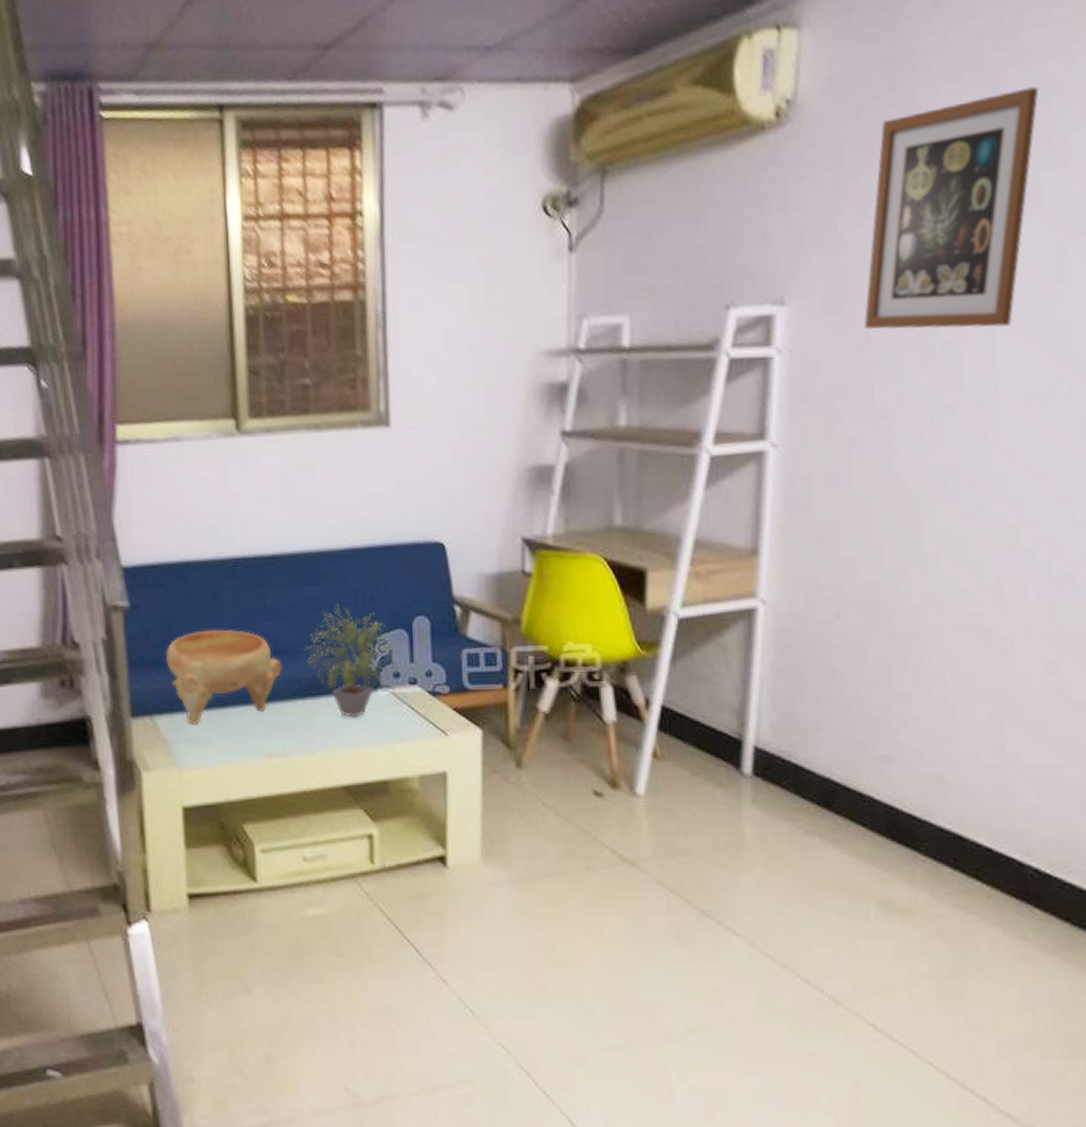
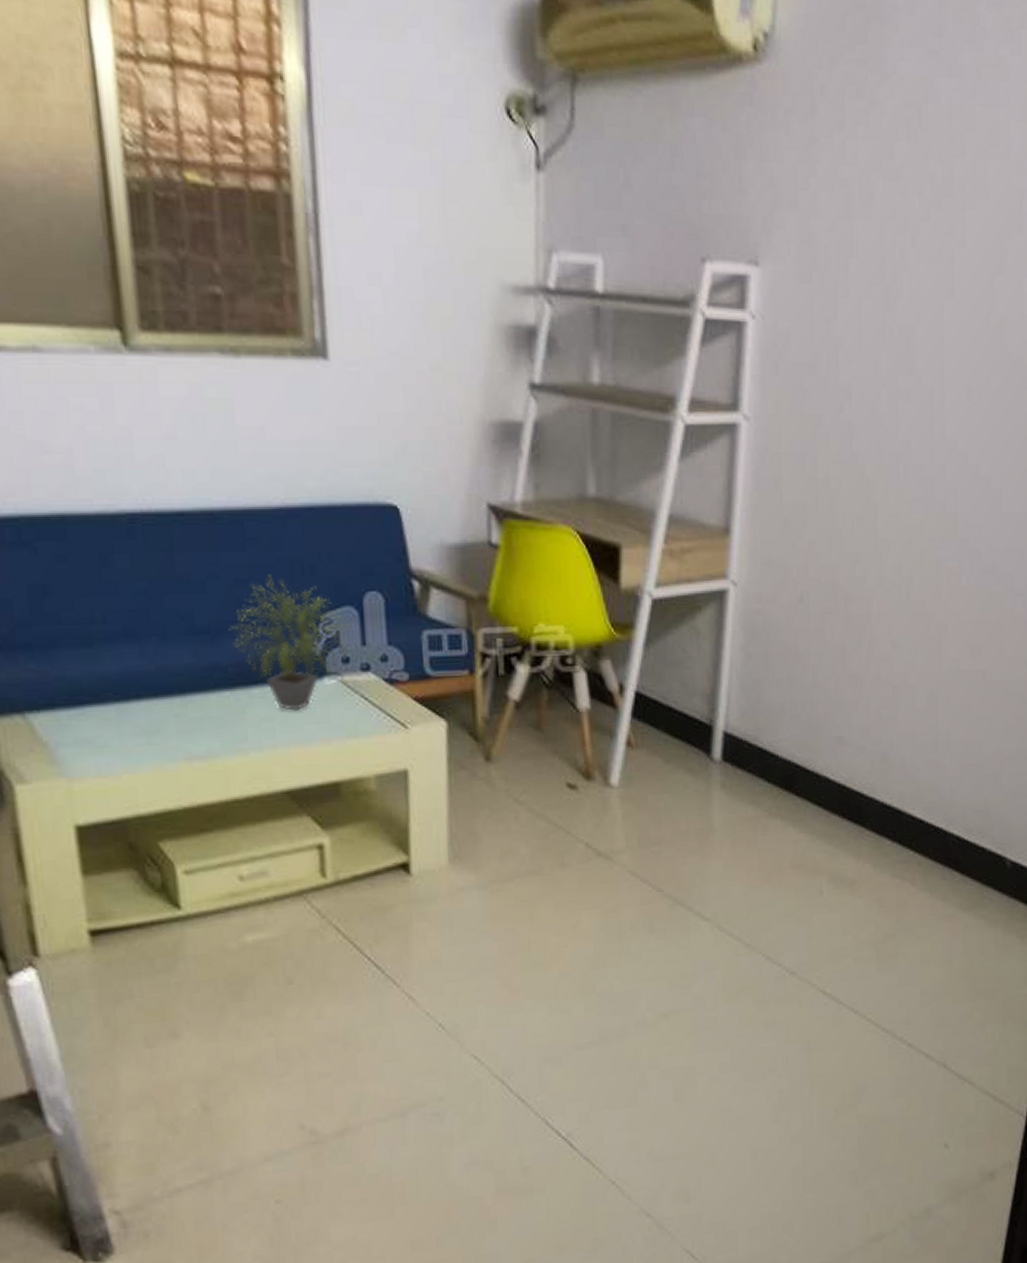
decorative bowl: present [165,629,282,725] -> none [38,603,201,724]
wall art: present [863,86,1039,329] -> none [831,68,990,315]

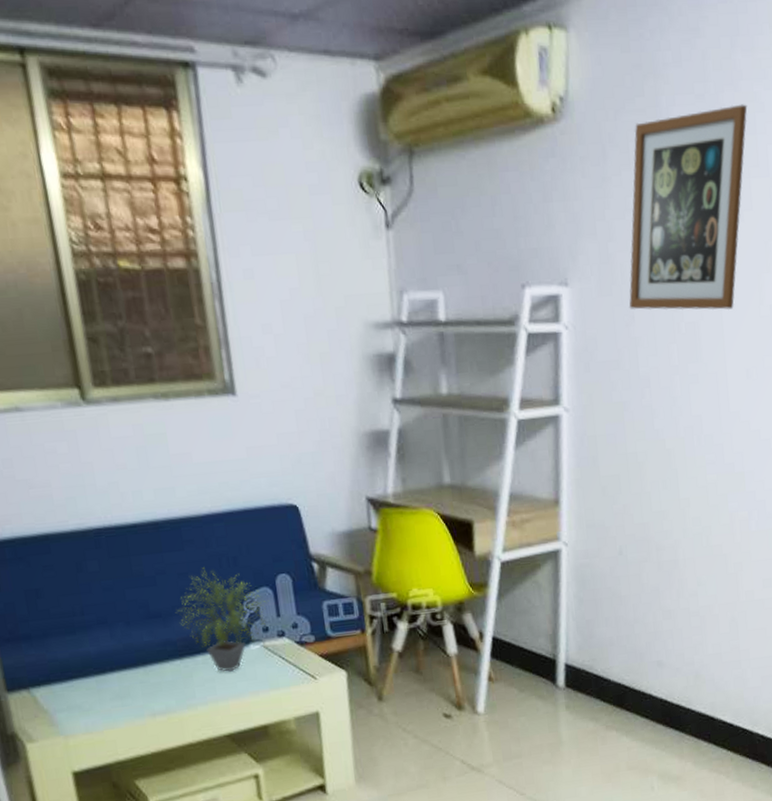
wall art: none [831,68,990,315] -> present [629,104,748,310]

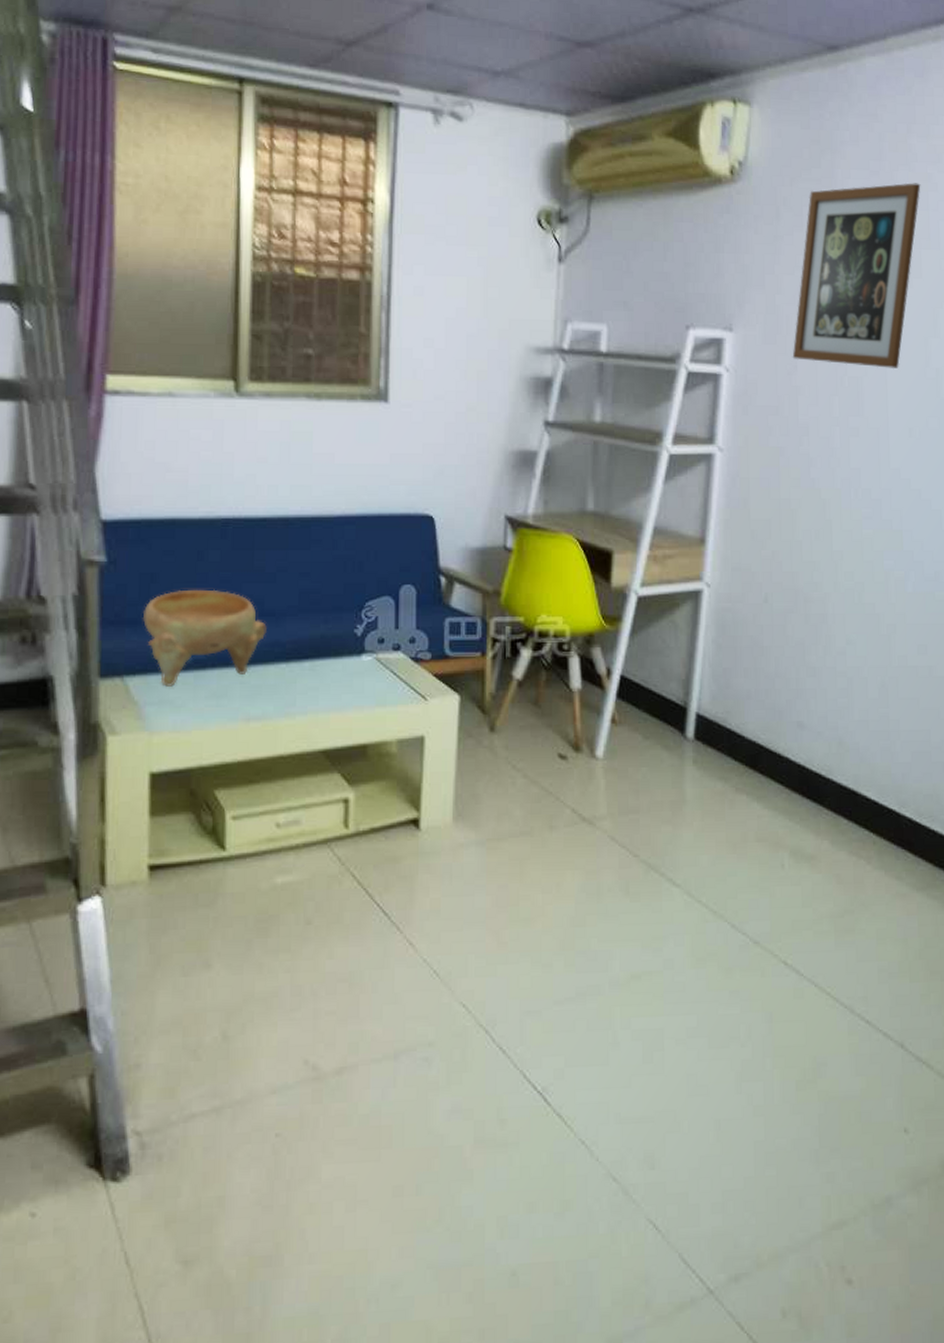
decorative bowl: none [35,598,156,694] -> present [142,589,267,687]
potted plant: present [175,566,269,672] -> none [290,568,389,682]

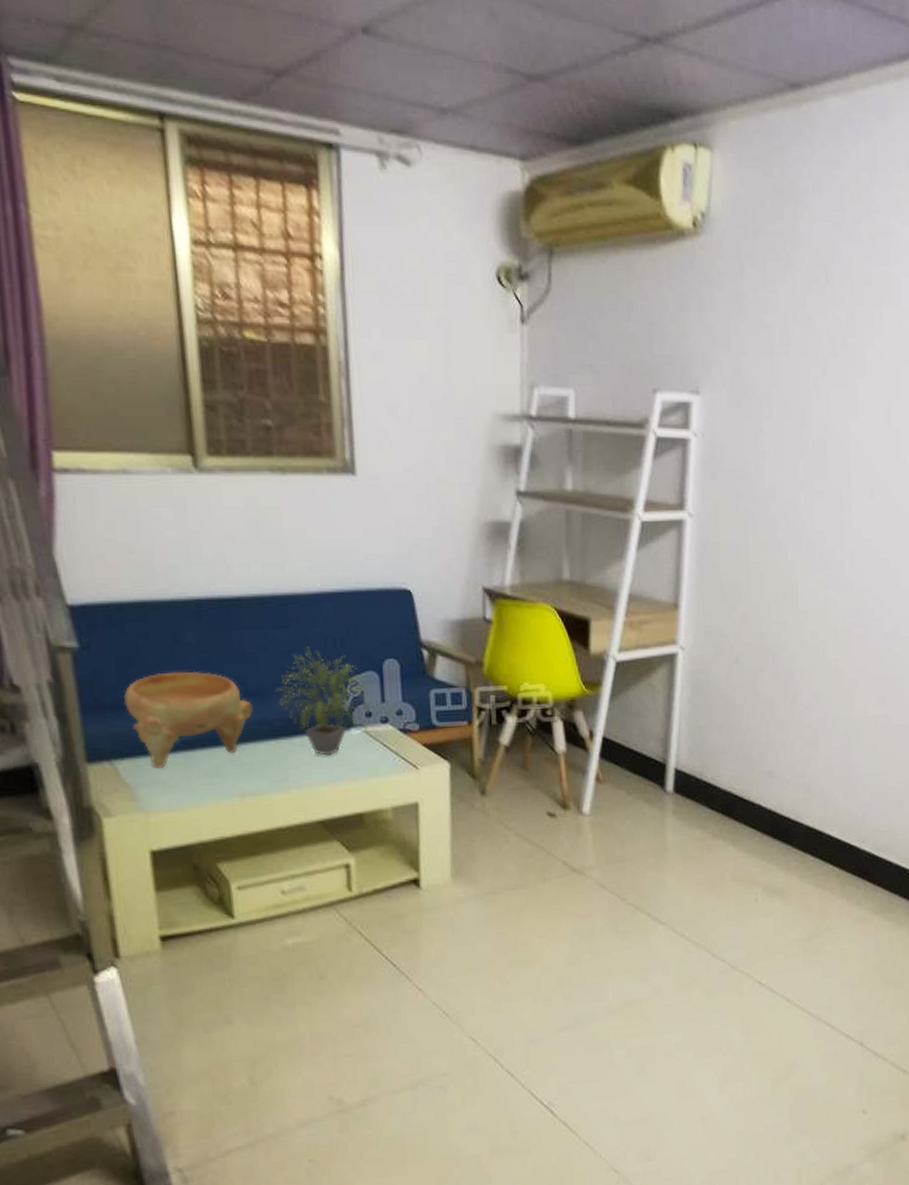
potted plant: none [290,568,389,682] -> present [274,645,374,756]
wall art: present [792,183,921,368] -> none [758,236,883,430]

